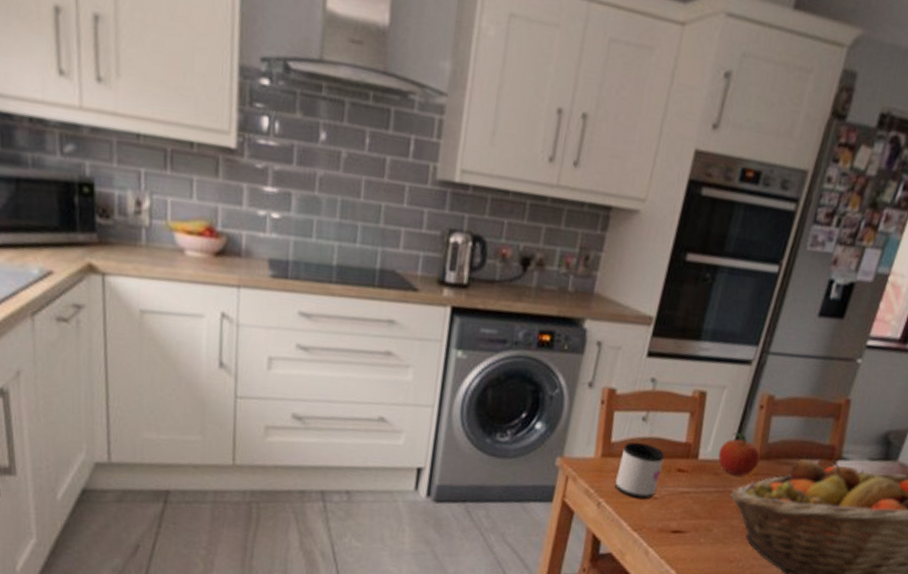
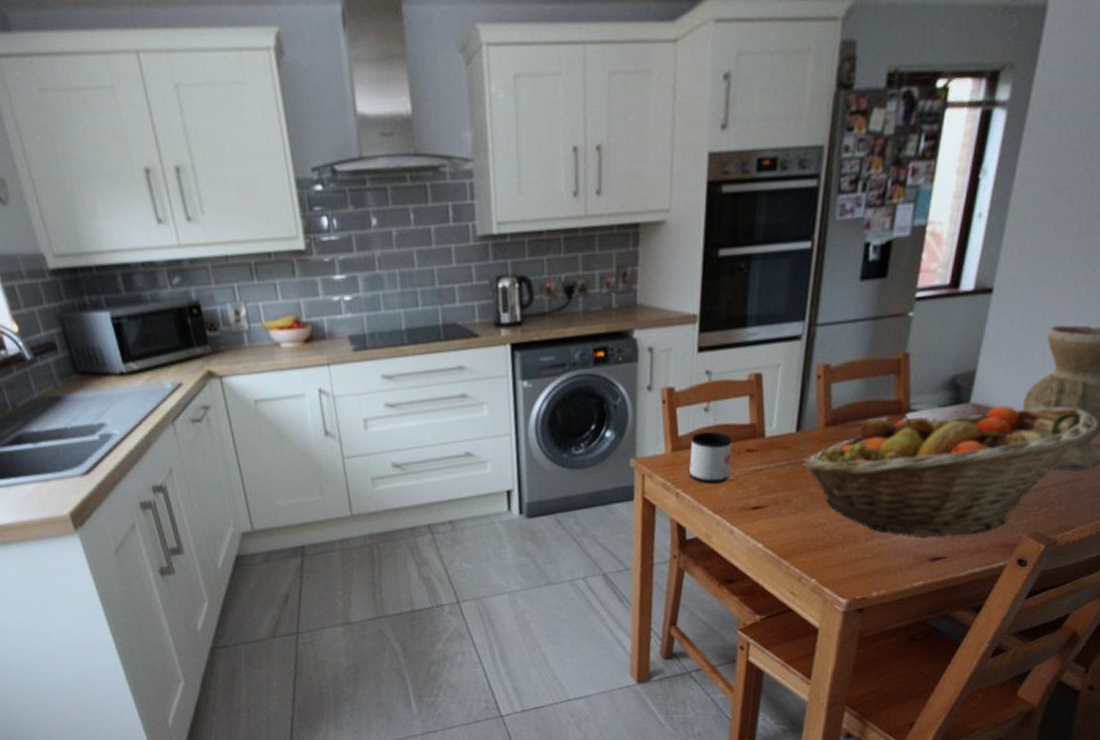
fruit: present [717,431,761,476] -> none [784,404,827,446]

